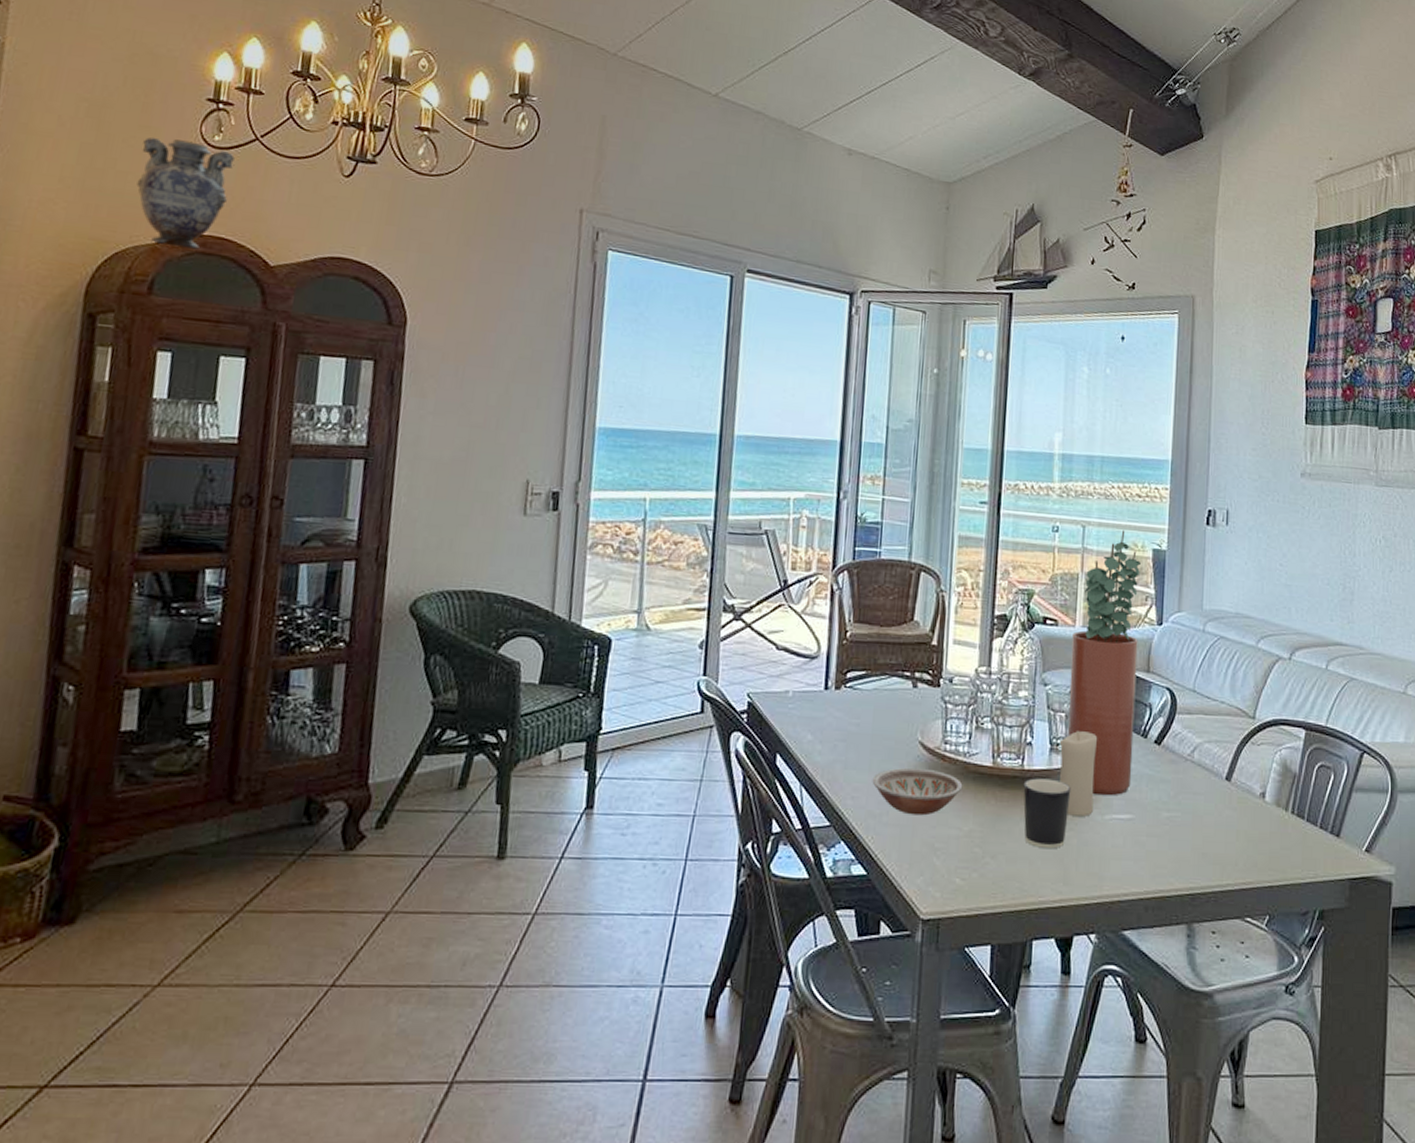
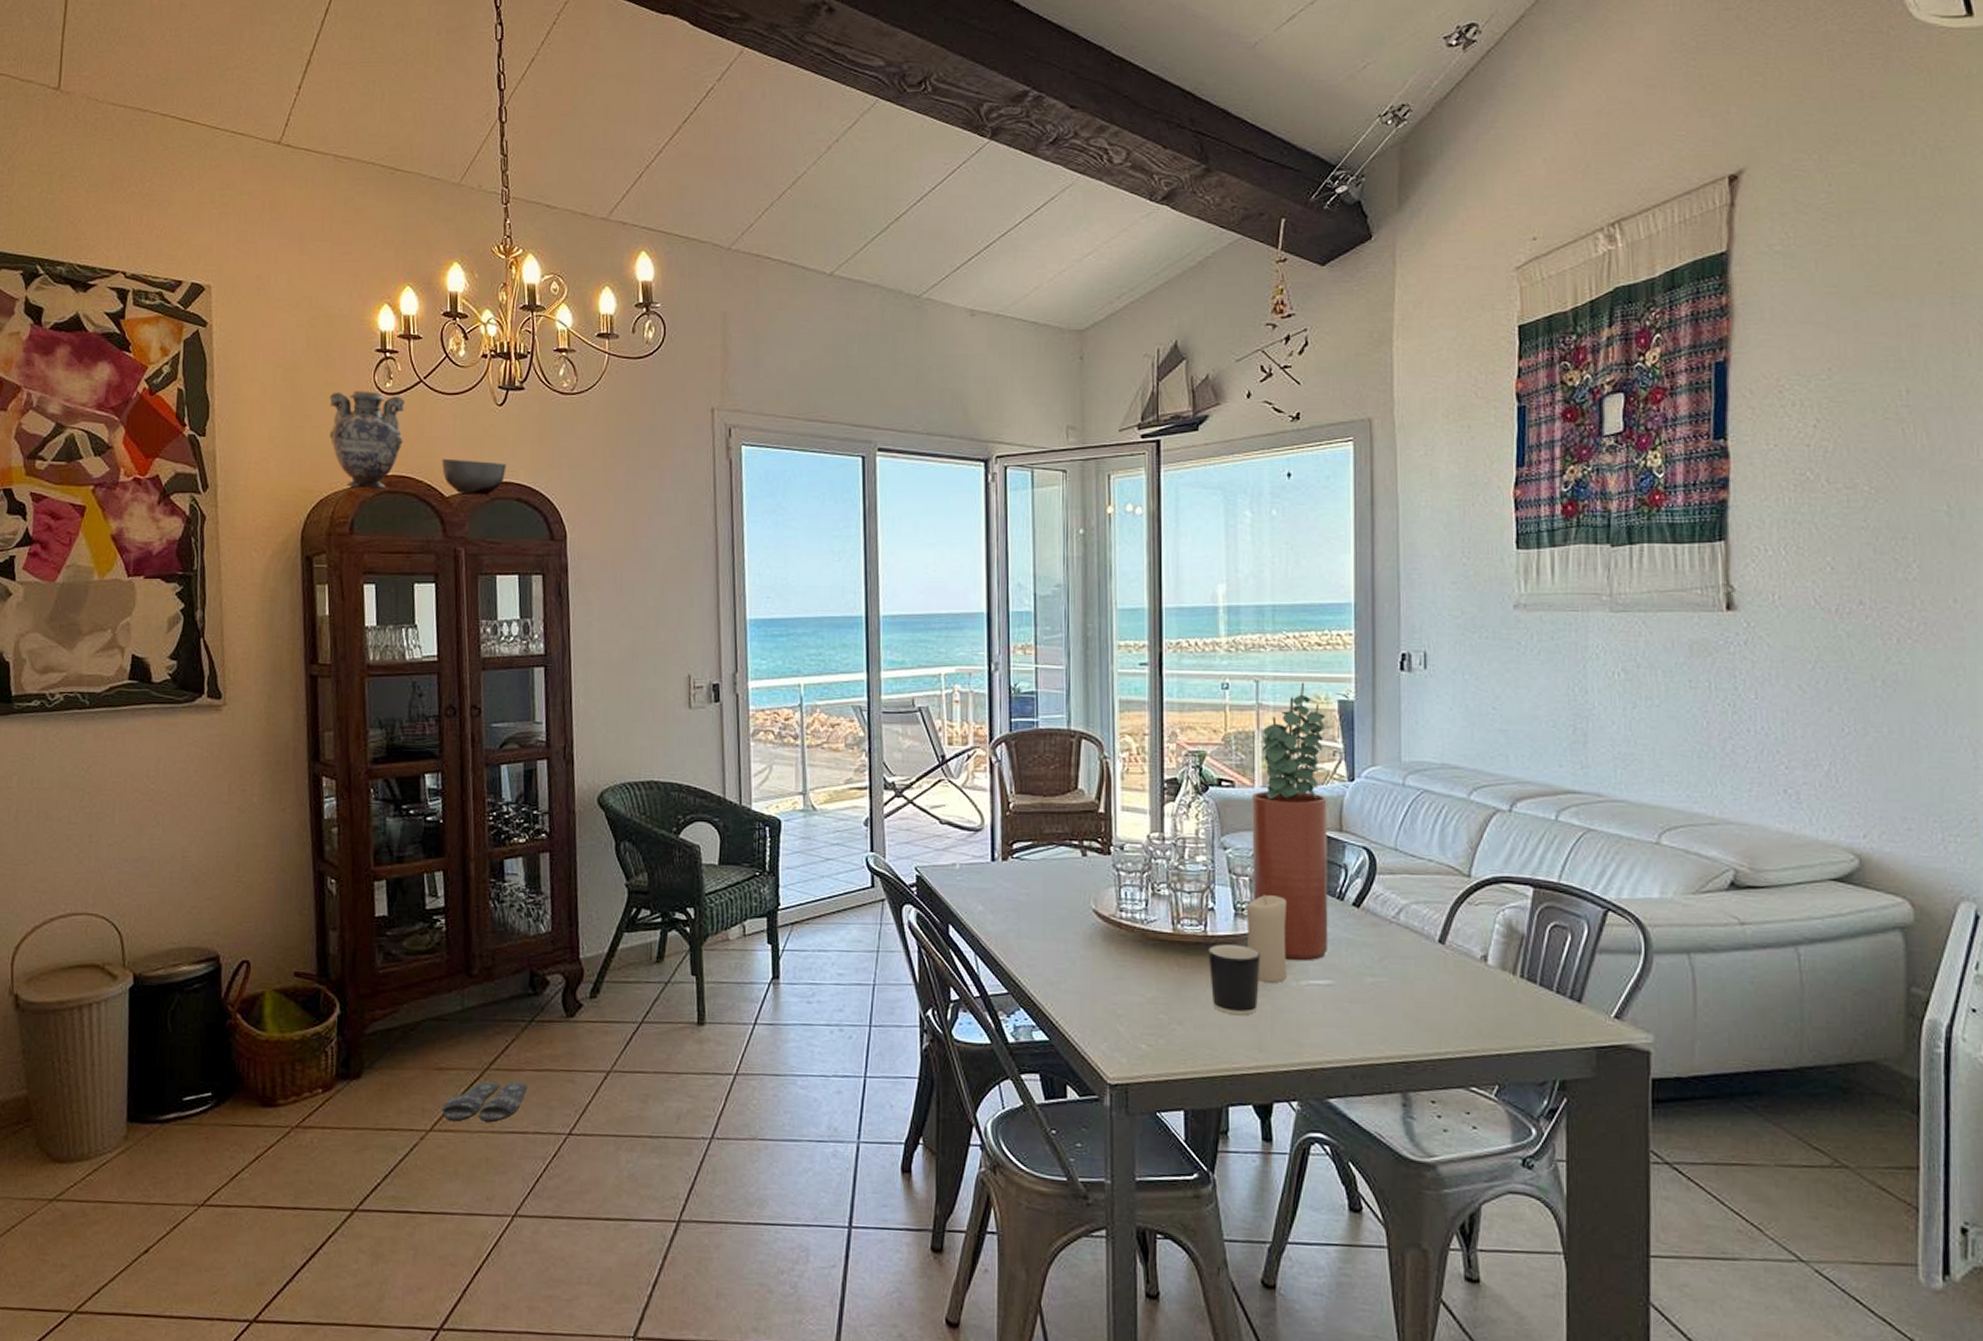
slippers: none [176,925,287,974] -> present [443,1081,527,1122]
bowl: none [270,224,347,269] -> present [441,458,507,495]
bowl: present [872,767,963,816] -> none [1047,935,1143,983]

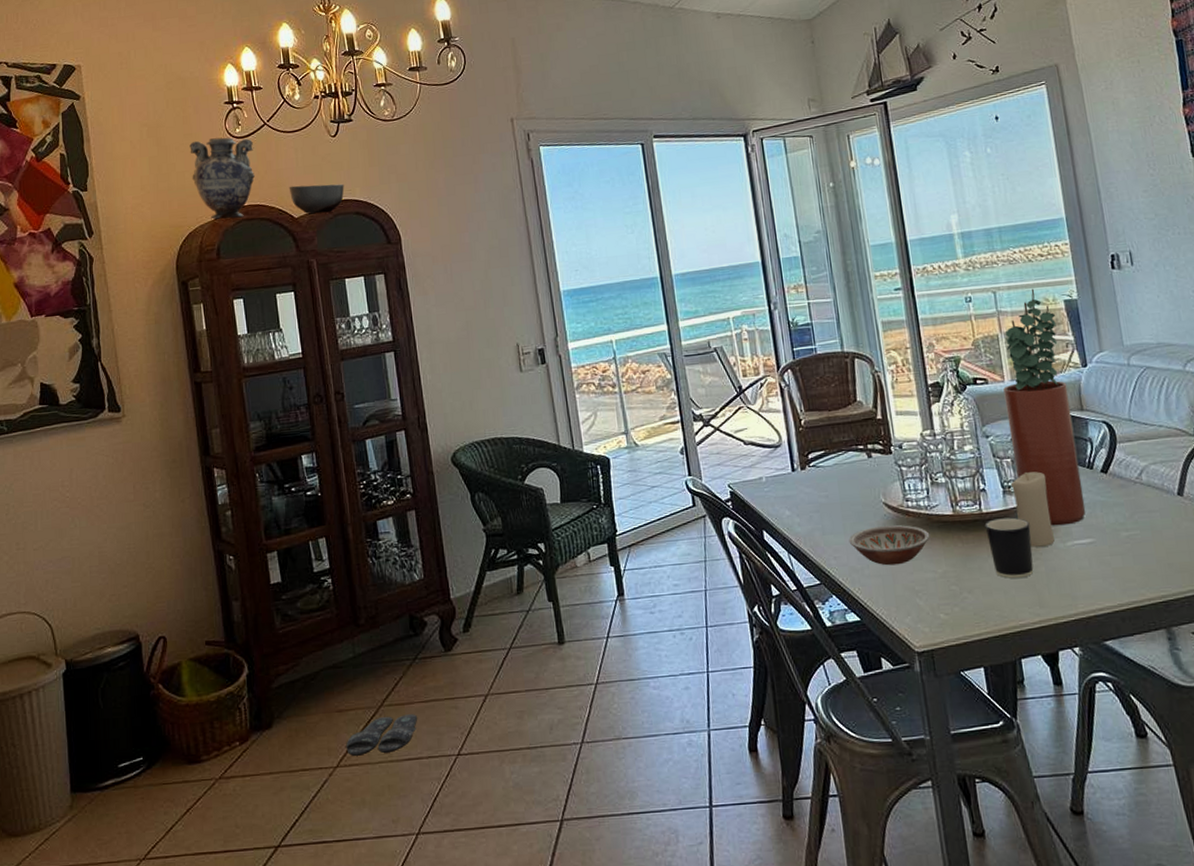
bowl: none [1047,935,1143,983] -> present [848,524,930,566]

